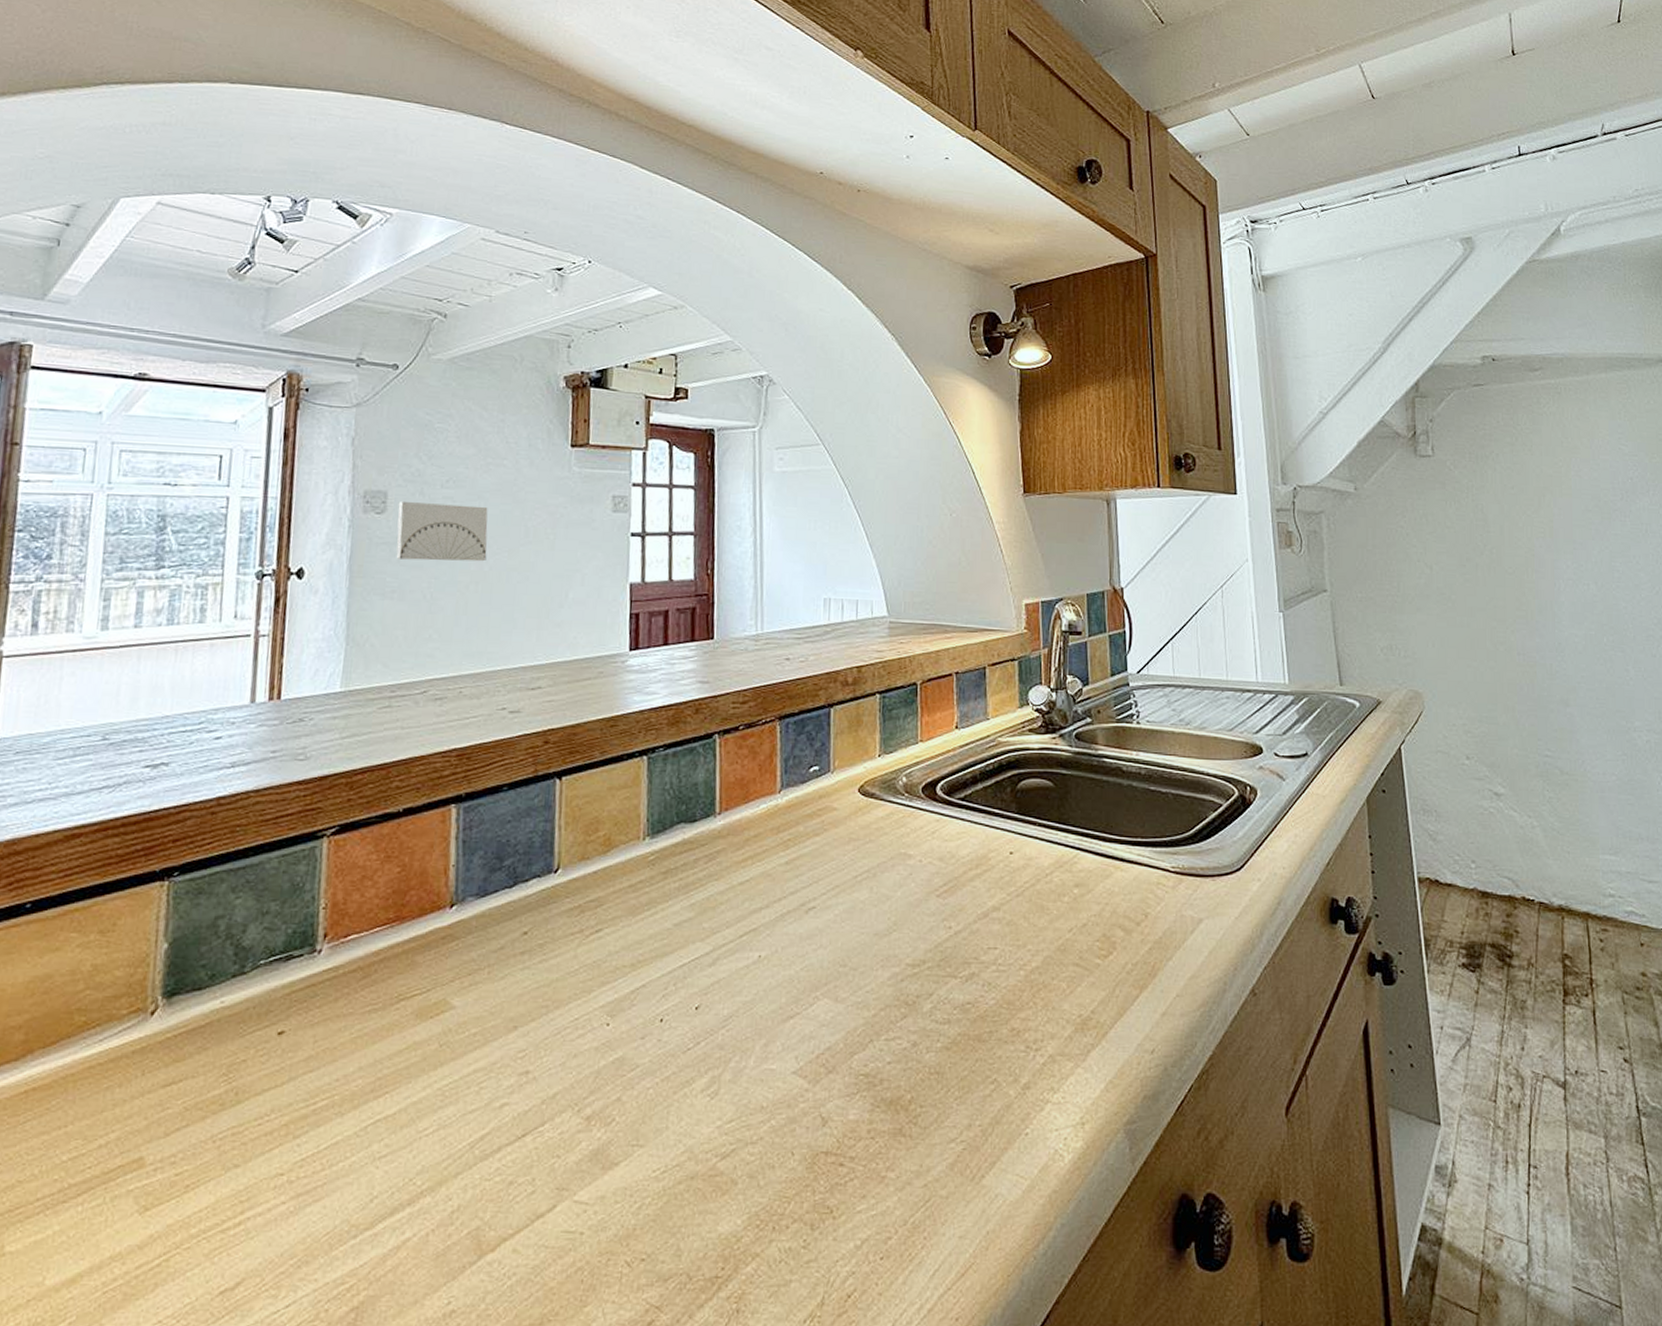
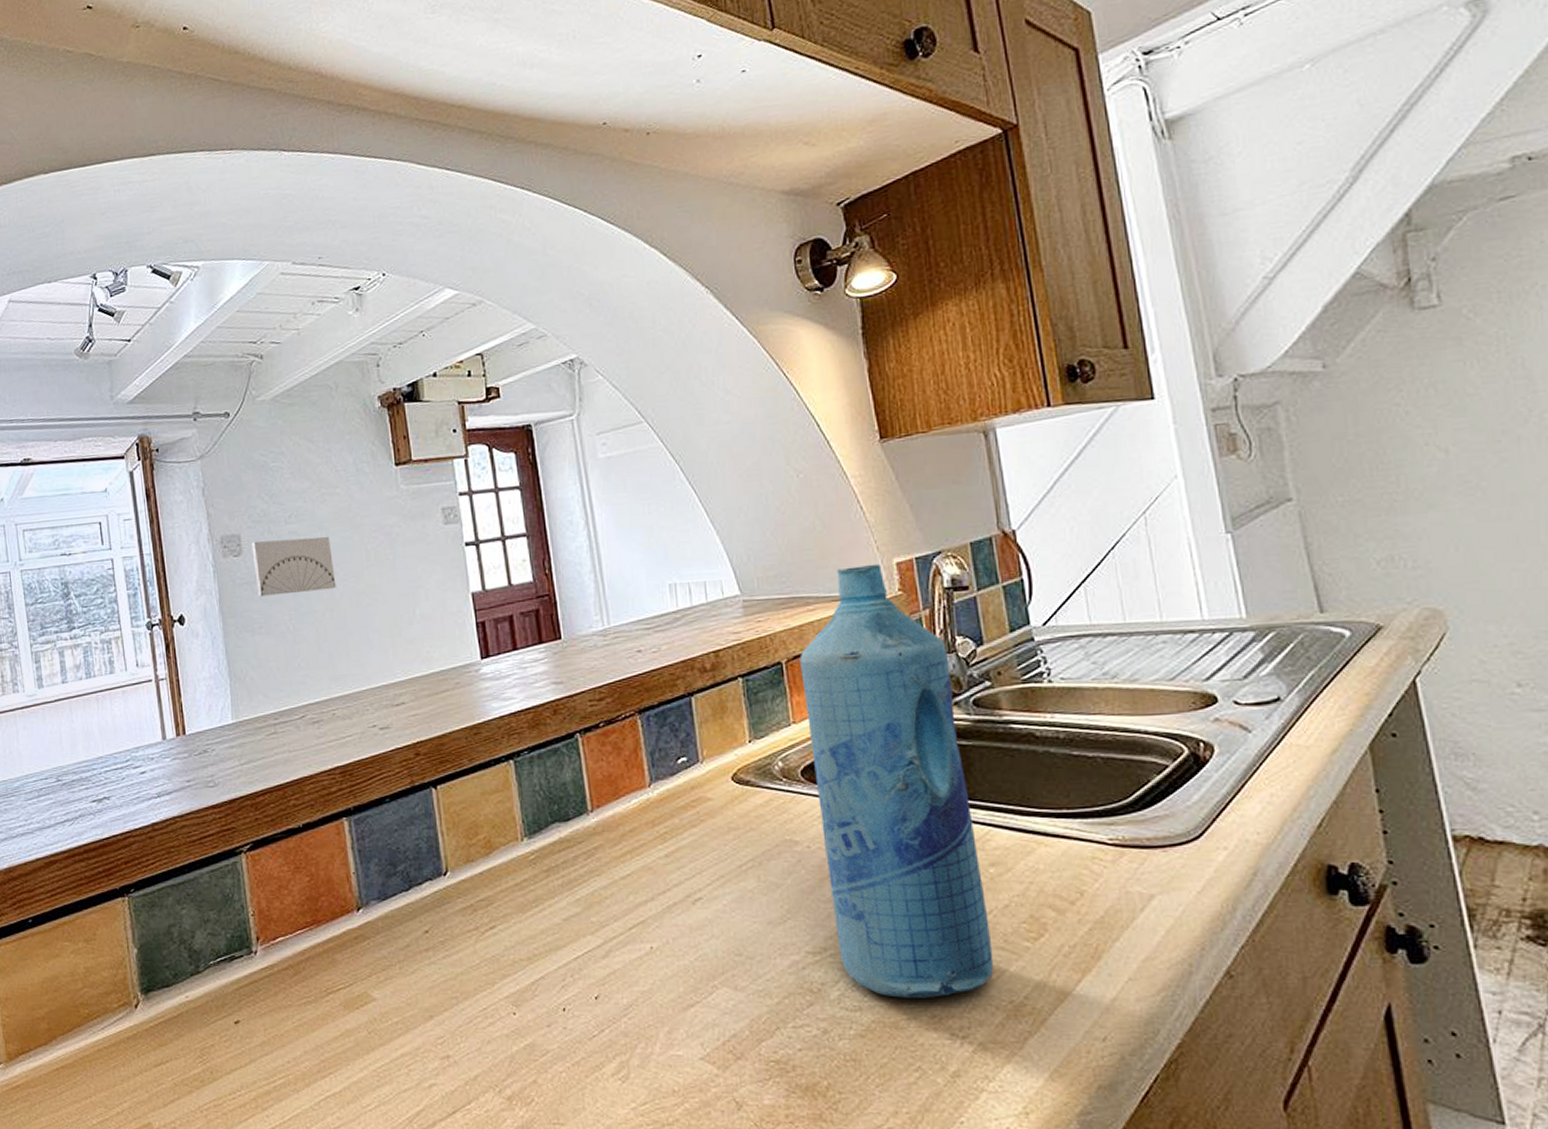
bottle: none [933,602,1069,1011] -> present [799,563,994,998]

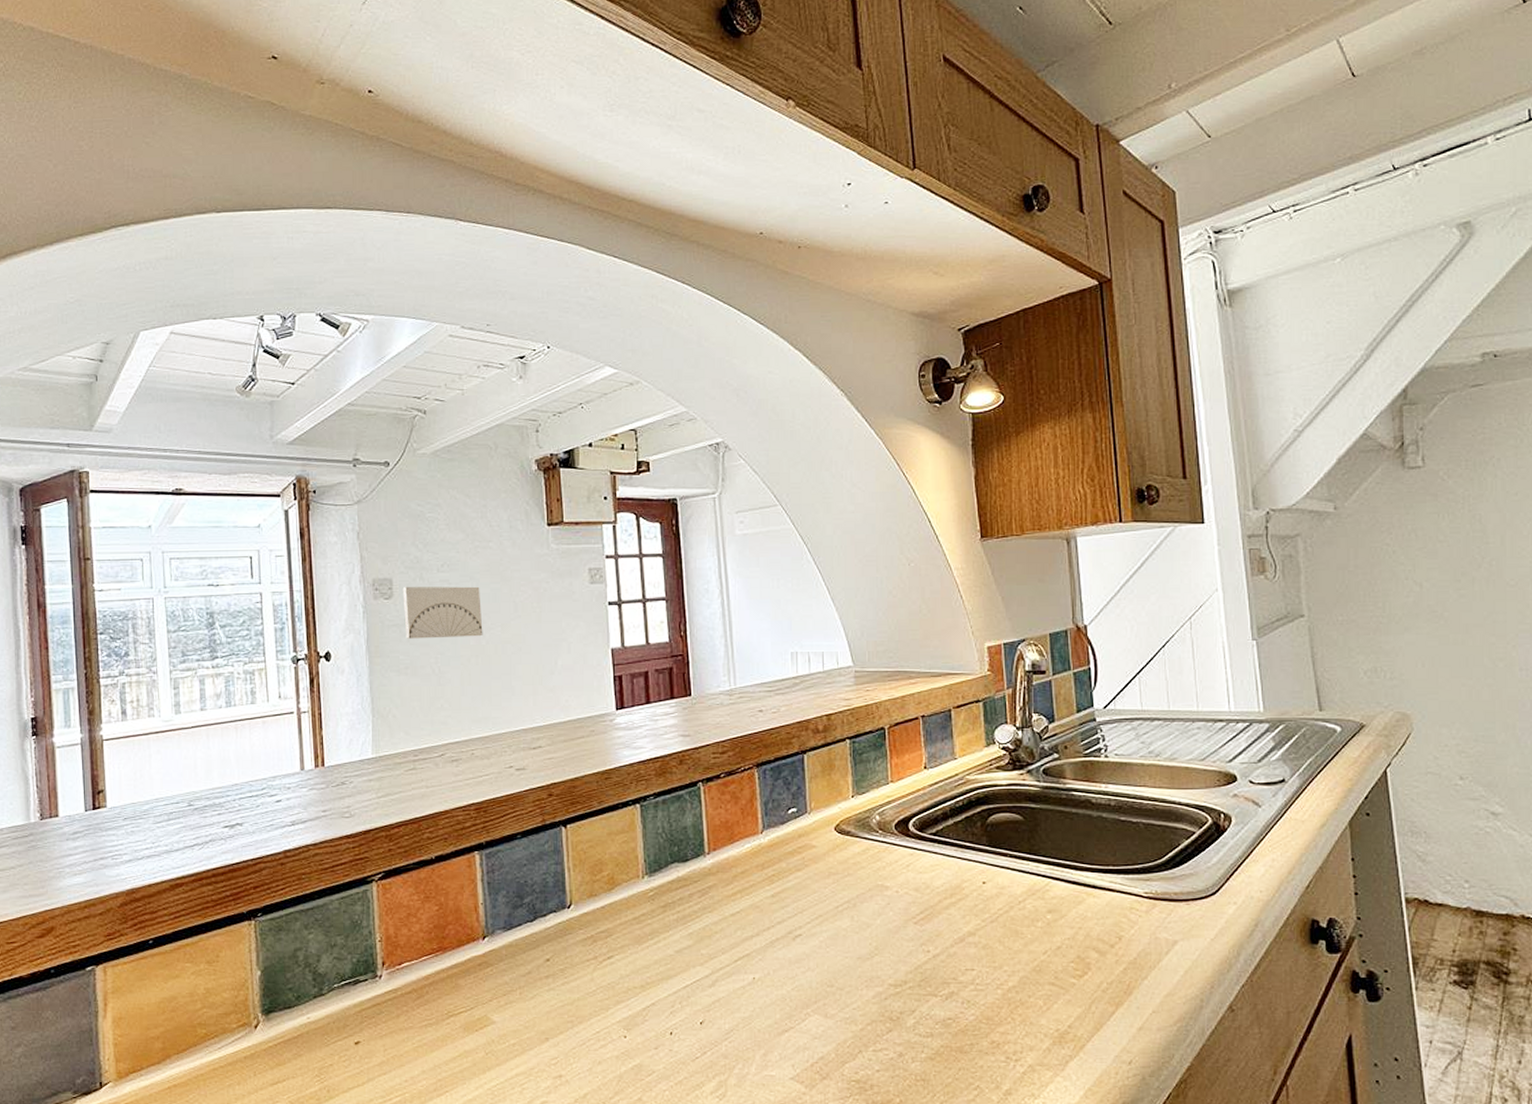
bottle: present [799,563,994,998] -> none [900,646,1045,1026]

